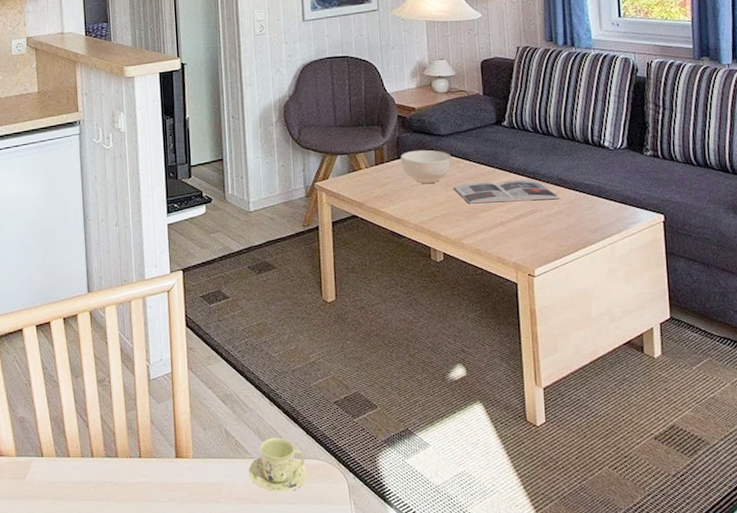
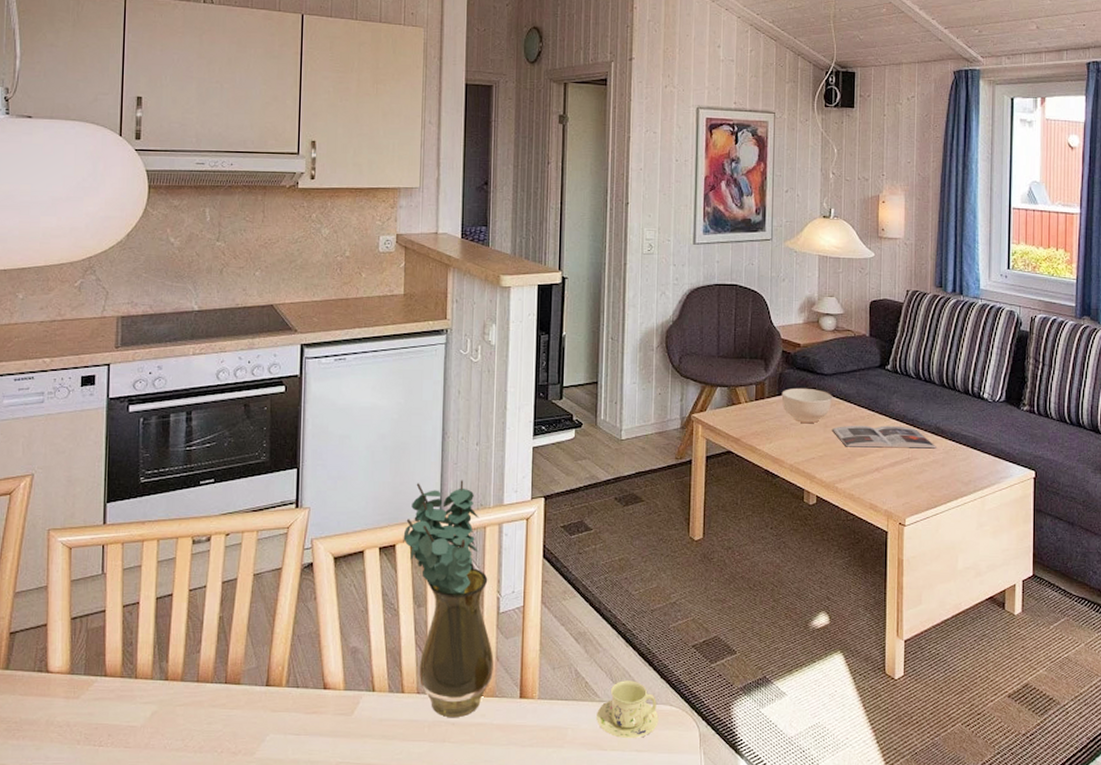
vase: none [56,259,149,478] -> present [403,480,494,717]

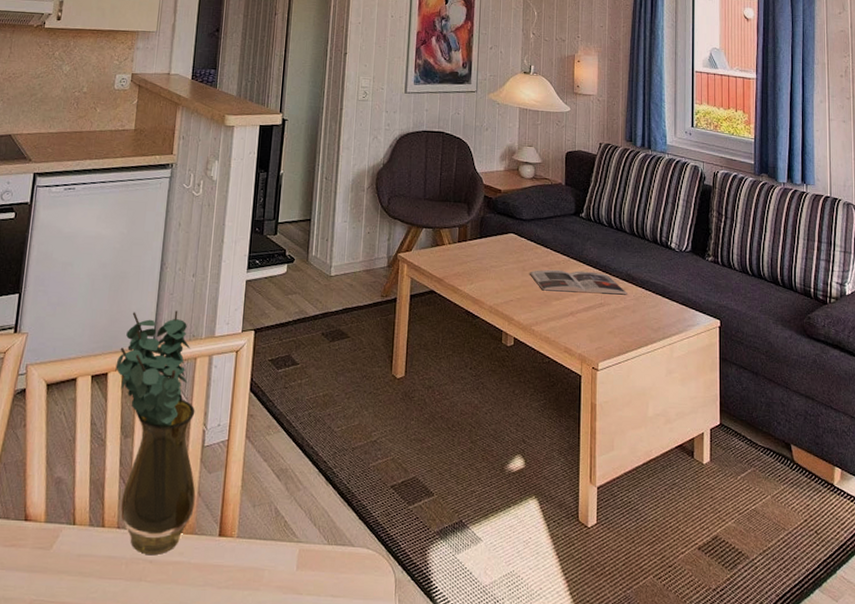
cup and saucer: present [596,680,659,739] -> none [294,520,355,583]
bowl: present [781,387,833,423] -> none [482,231,531,266]

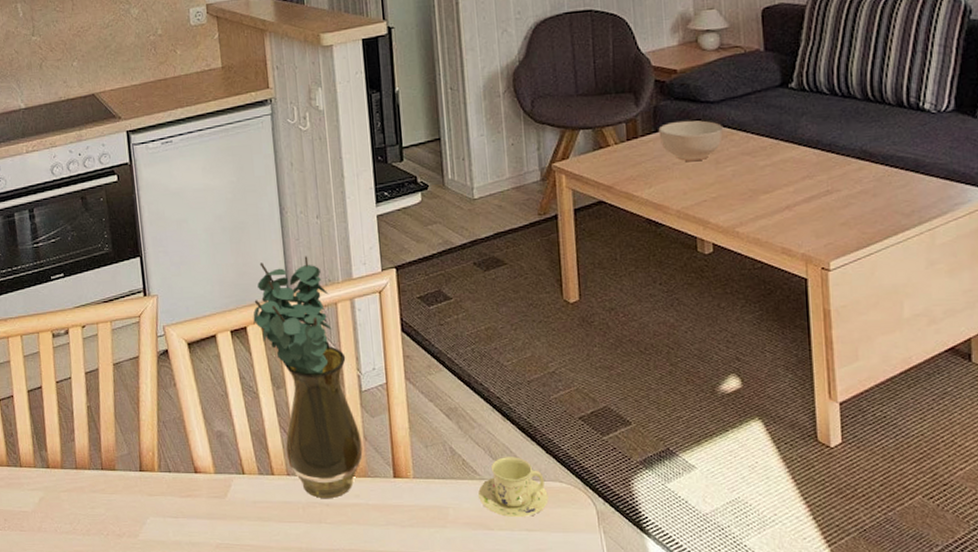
cup and saucer: none [294,520,355,583] -> present [478,457,549,518]
bowl: none [482,231,531,266] -> present [658,119,724,161]
magazine: present [529,269,627,295] -> none [725,153,864,185]

